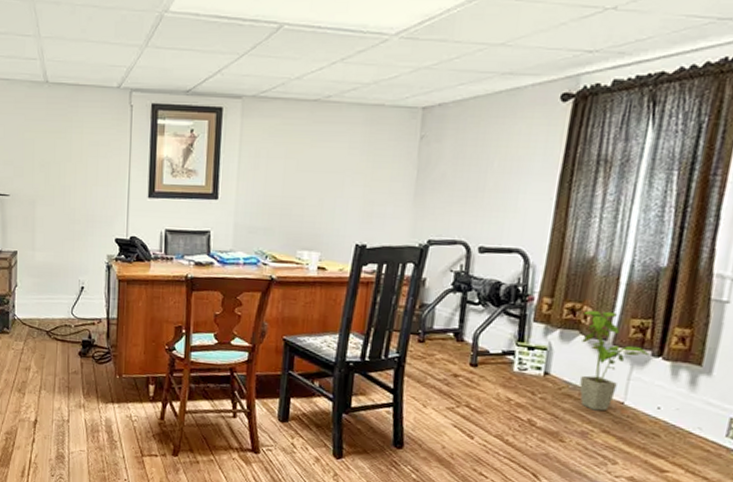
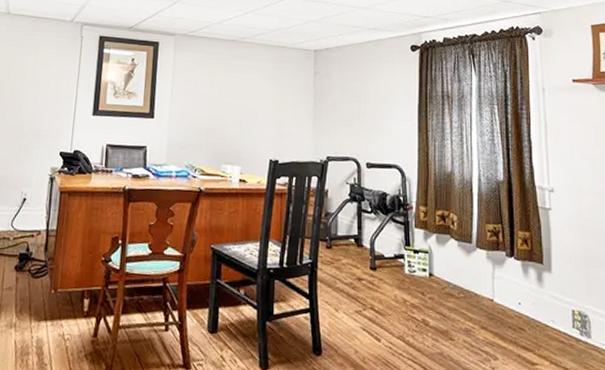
house plant: present [579,310,650,411] -> none [451,216,504,309]

